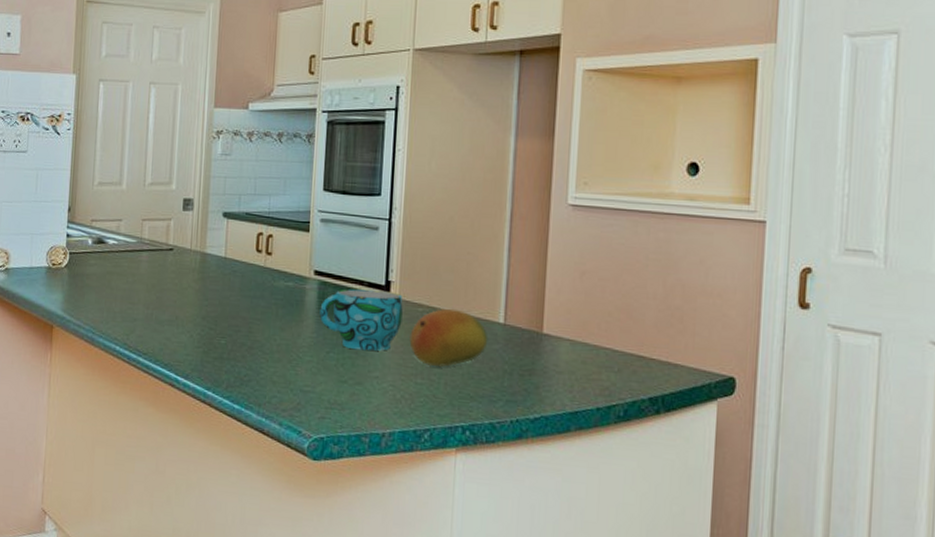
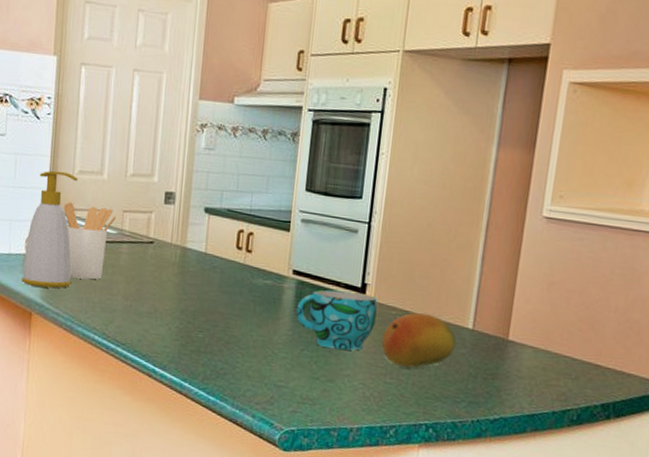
soap bottle: none [43,183,98,300] -> present [21,170,79,289]
utensil holder: none [83,213,135,290] -> present [63,202,116,280]

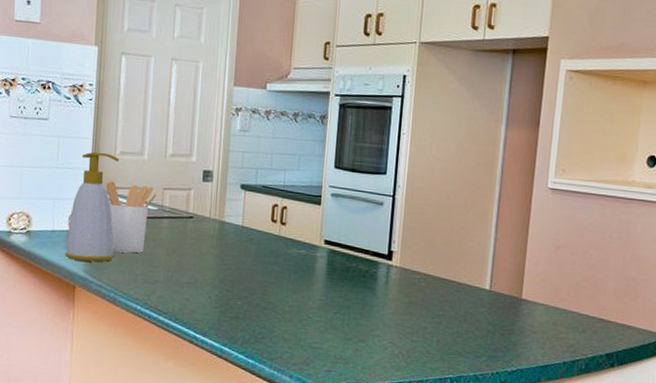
cup: present [296,289,378,351] -> none [328,257,403,313]
fruit: present [381,312,457,368] -> none [407,276,476,327]

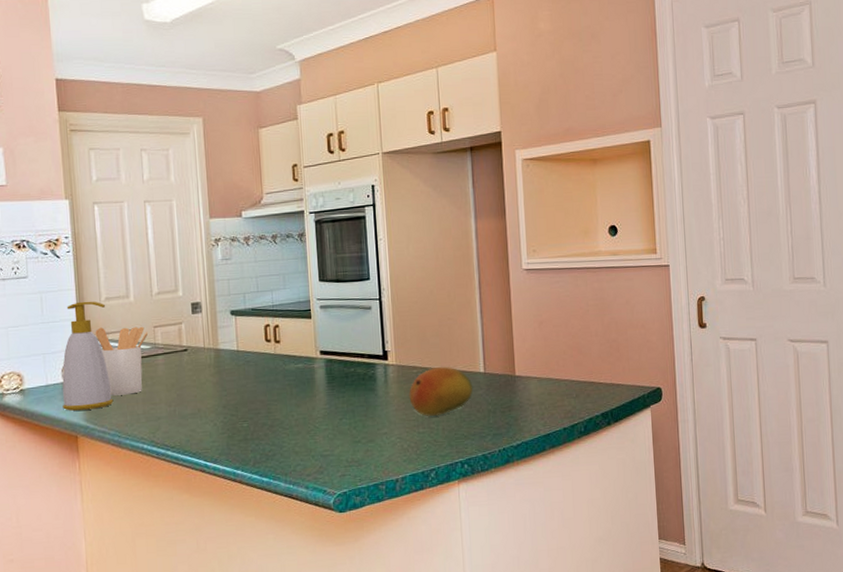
fruit: none [407,276,476,327] -> present [409,366,473,416]

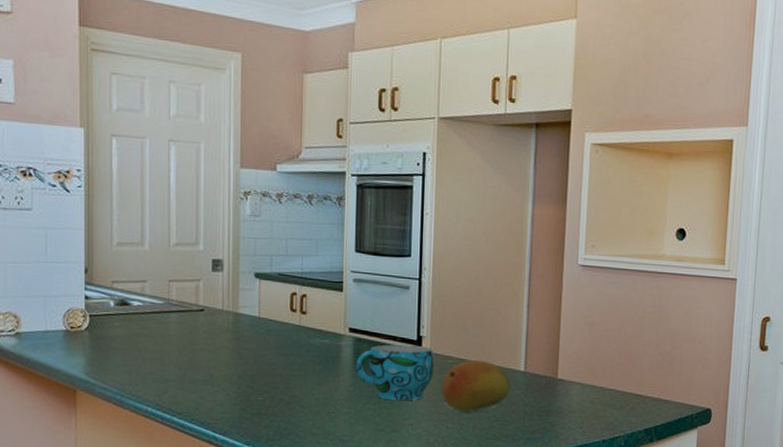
soap bottle: present [62,301,114,411] -> none [62,243,118,363]
utensil holder: present [95,326,148,396] -> none [103,274,161,352]
cup: none [329,360,401,413] -> present [355,344,434,401]

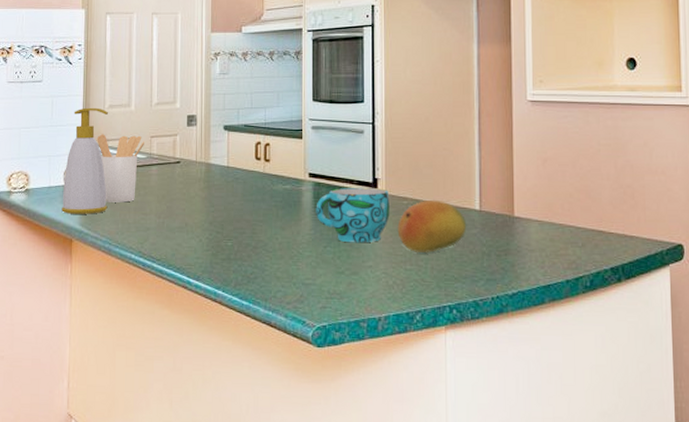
soap bottle: none [62,243,118,363] -> present [61,107,109,214]
utensil holder: none [103,274,161,352] -> present [97,134,144,203]

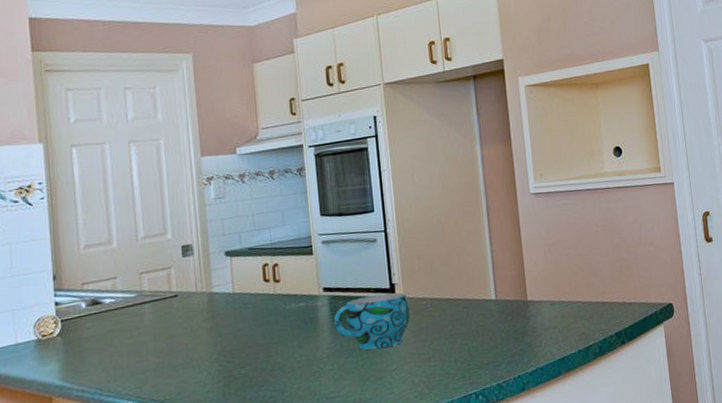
soap bottle: present [61,107,109,214] -> none [34,249,94,371]
utensil holder: present [97,134,144,203] -> none [72,273,133,351]
fruit: present [397,199,467,253] -> none [418,295,485,349]

